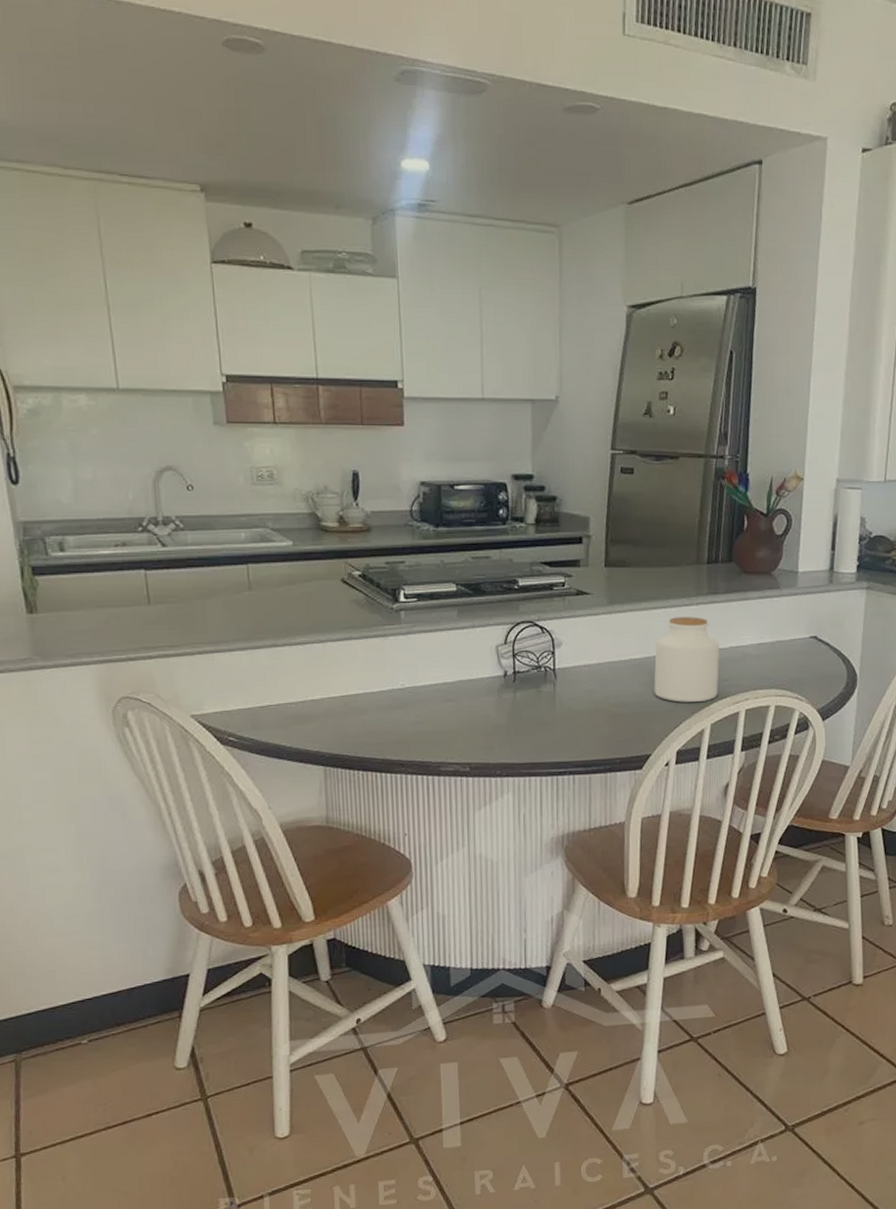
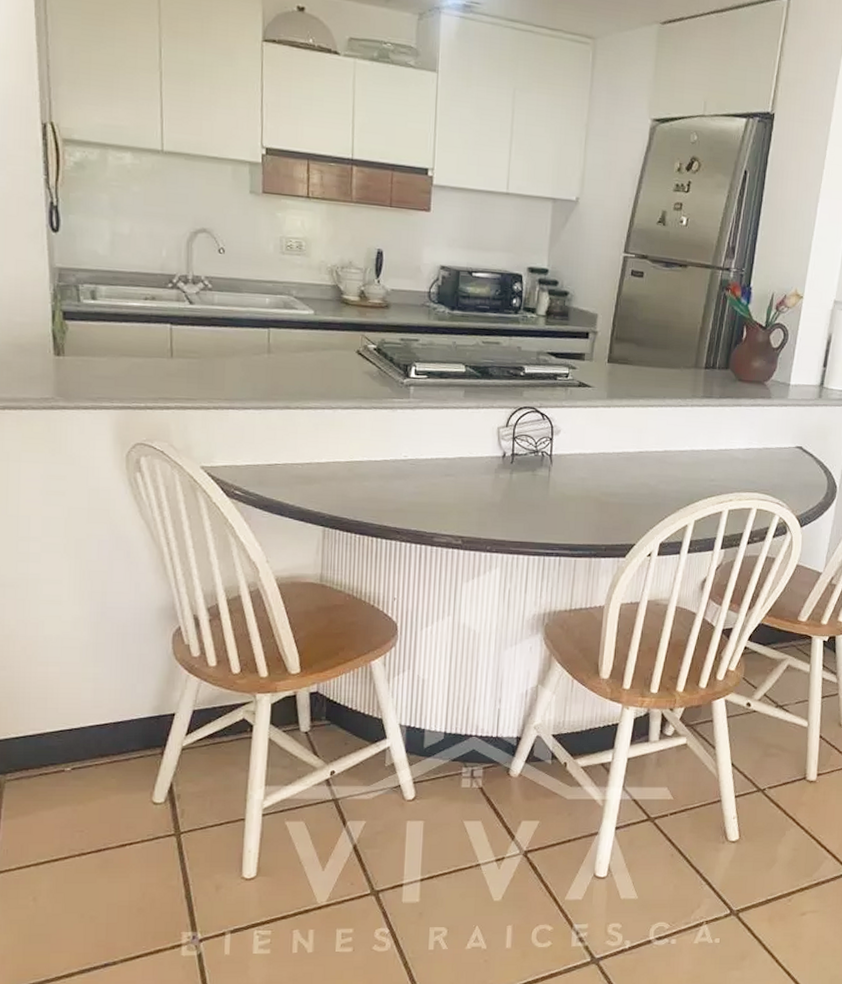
jar: present [654,617,720,702] -> none [643,416,710,499]

